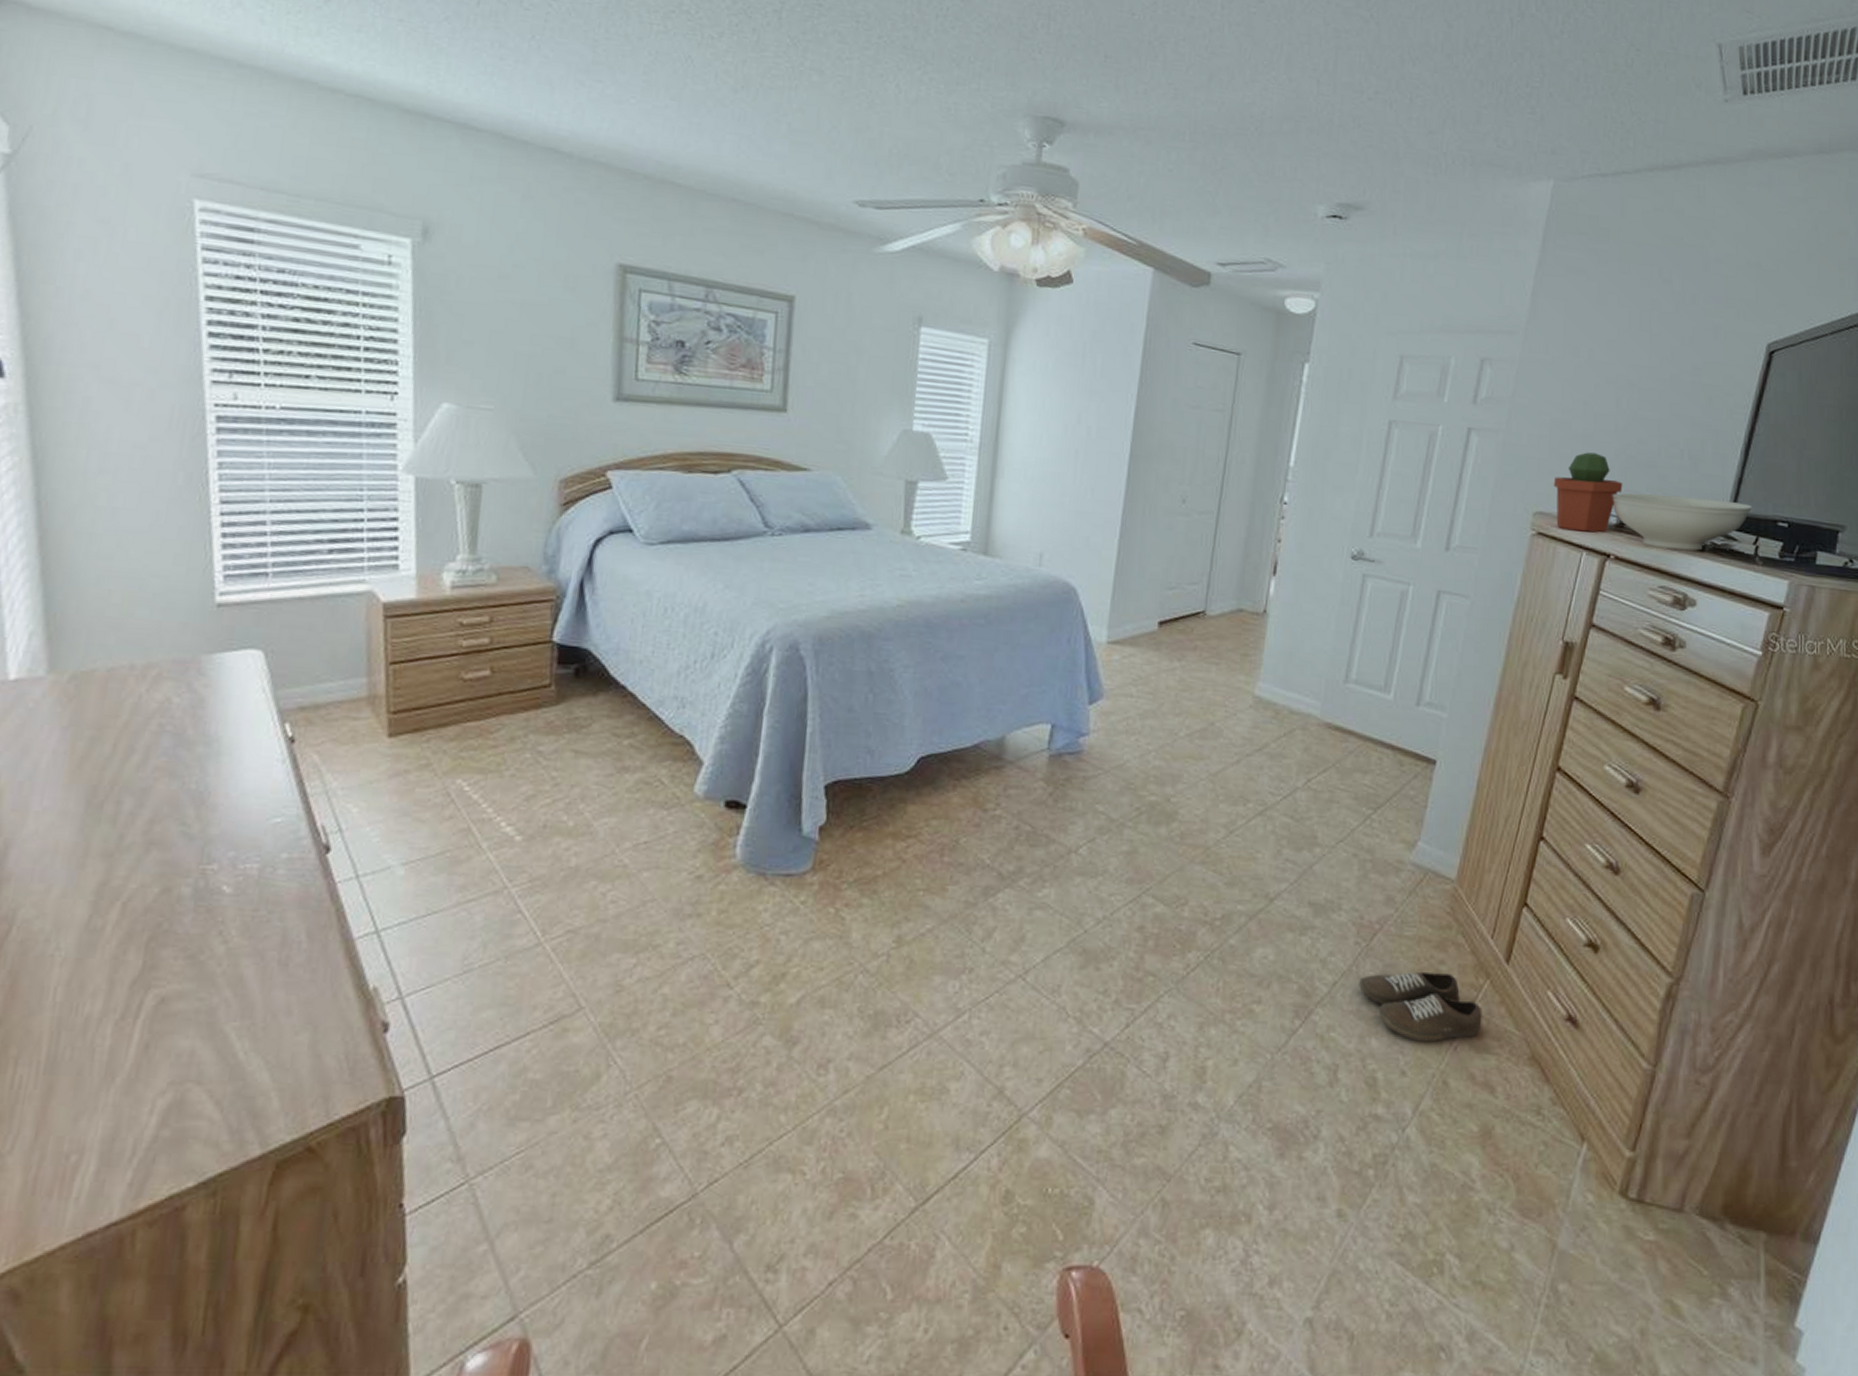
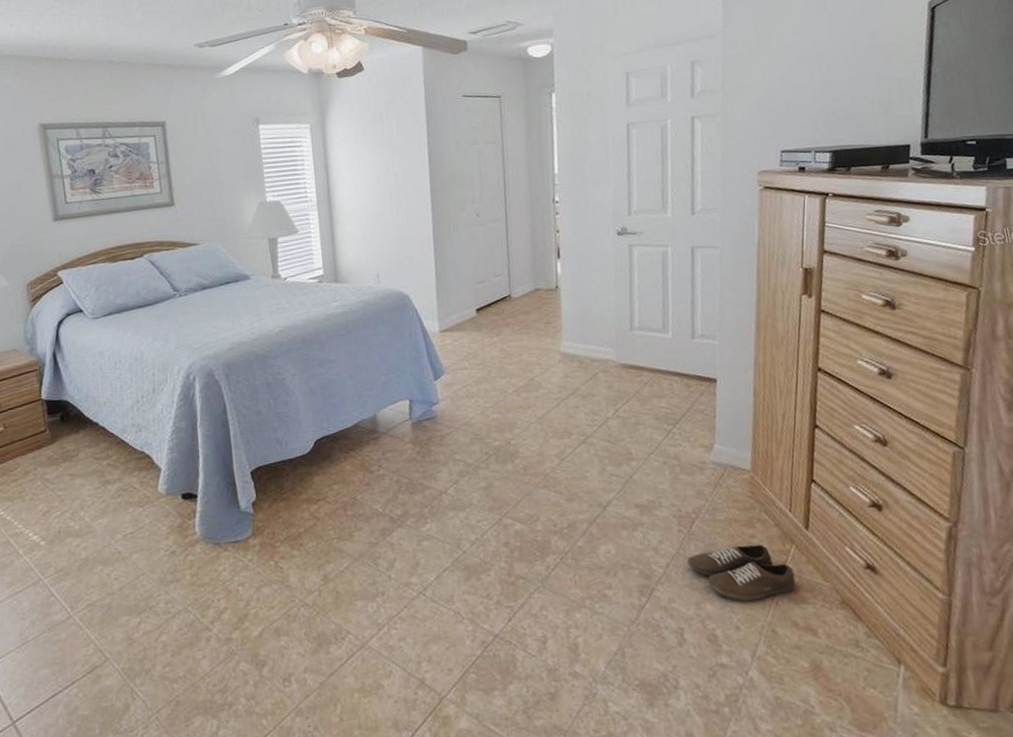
succulent plant: present [1553,452,1623,533] -> none [769,116,829,180]
decorative bowl: present [1612,493,1753,551] -> none [820,132,943,181]

